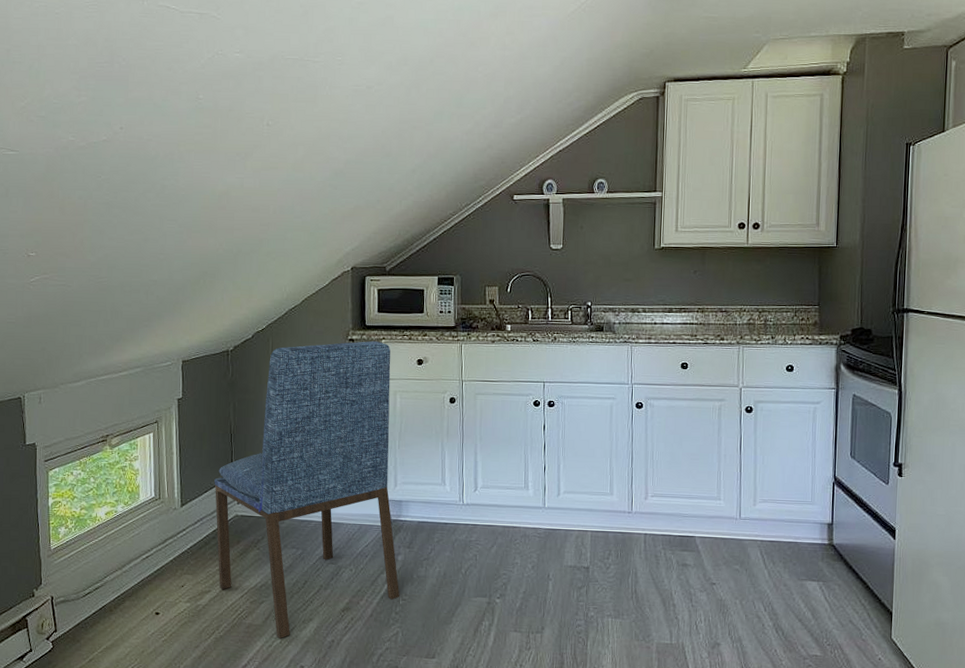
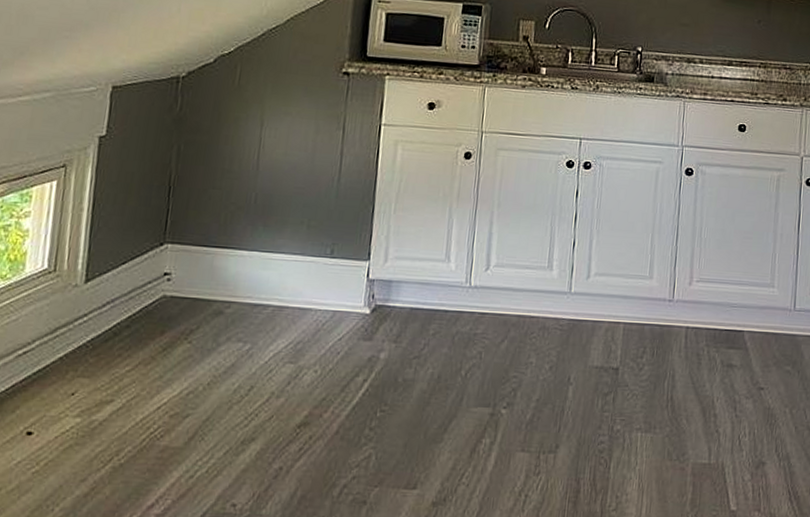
dining chair: present [214,340,400,638] -> none [127,76,396,466]

